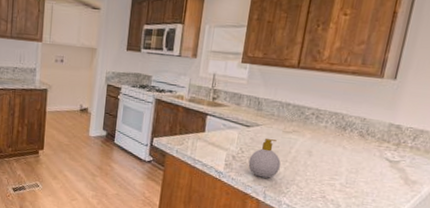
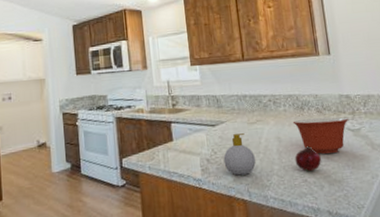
fruit: none [319,166,348,190] -> present [295,146,321,172]
mixing bowl: none [329,139,391,179] -> present [292,117,349,154]

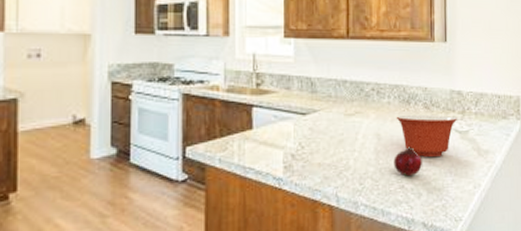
soap bottle: present [223,133,256,176] -> none [312,125,348,176]

